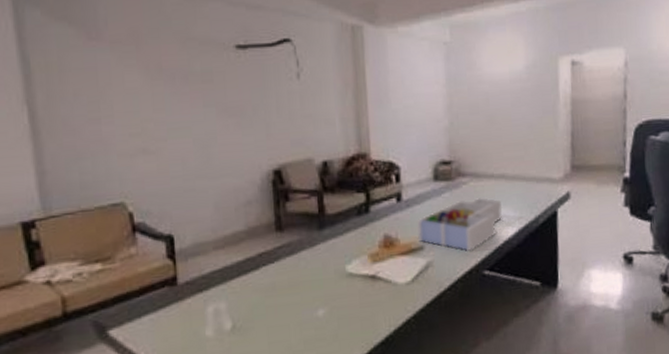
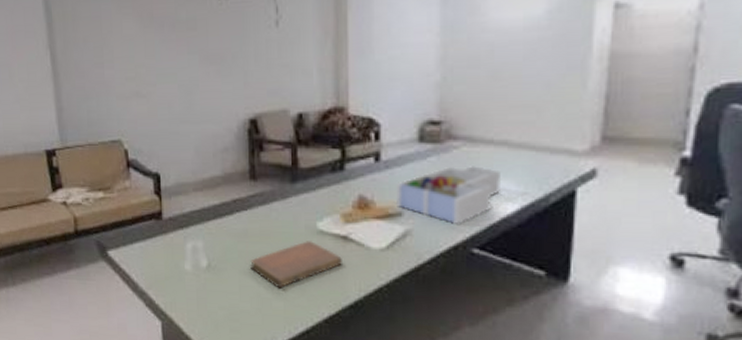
notebook: none [279,285,372,338] -> present [250,241,342,289]

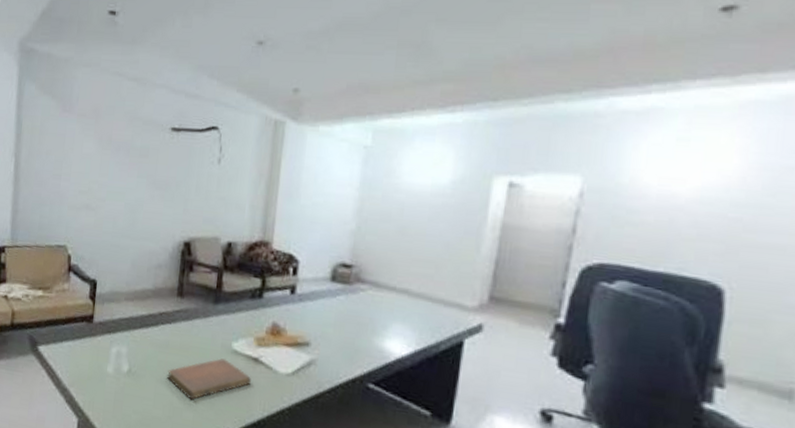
desk organizer: present [395,166,502,226] -> none [305,306,400,361]

